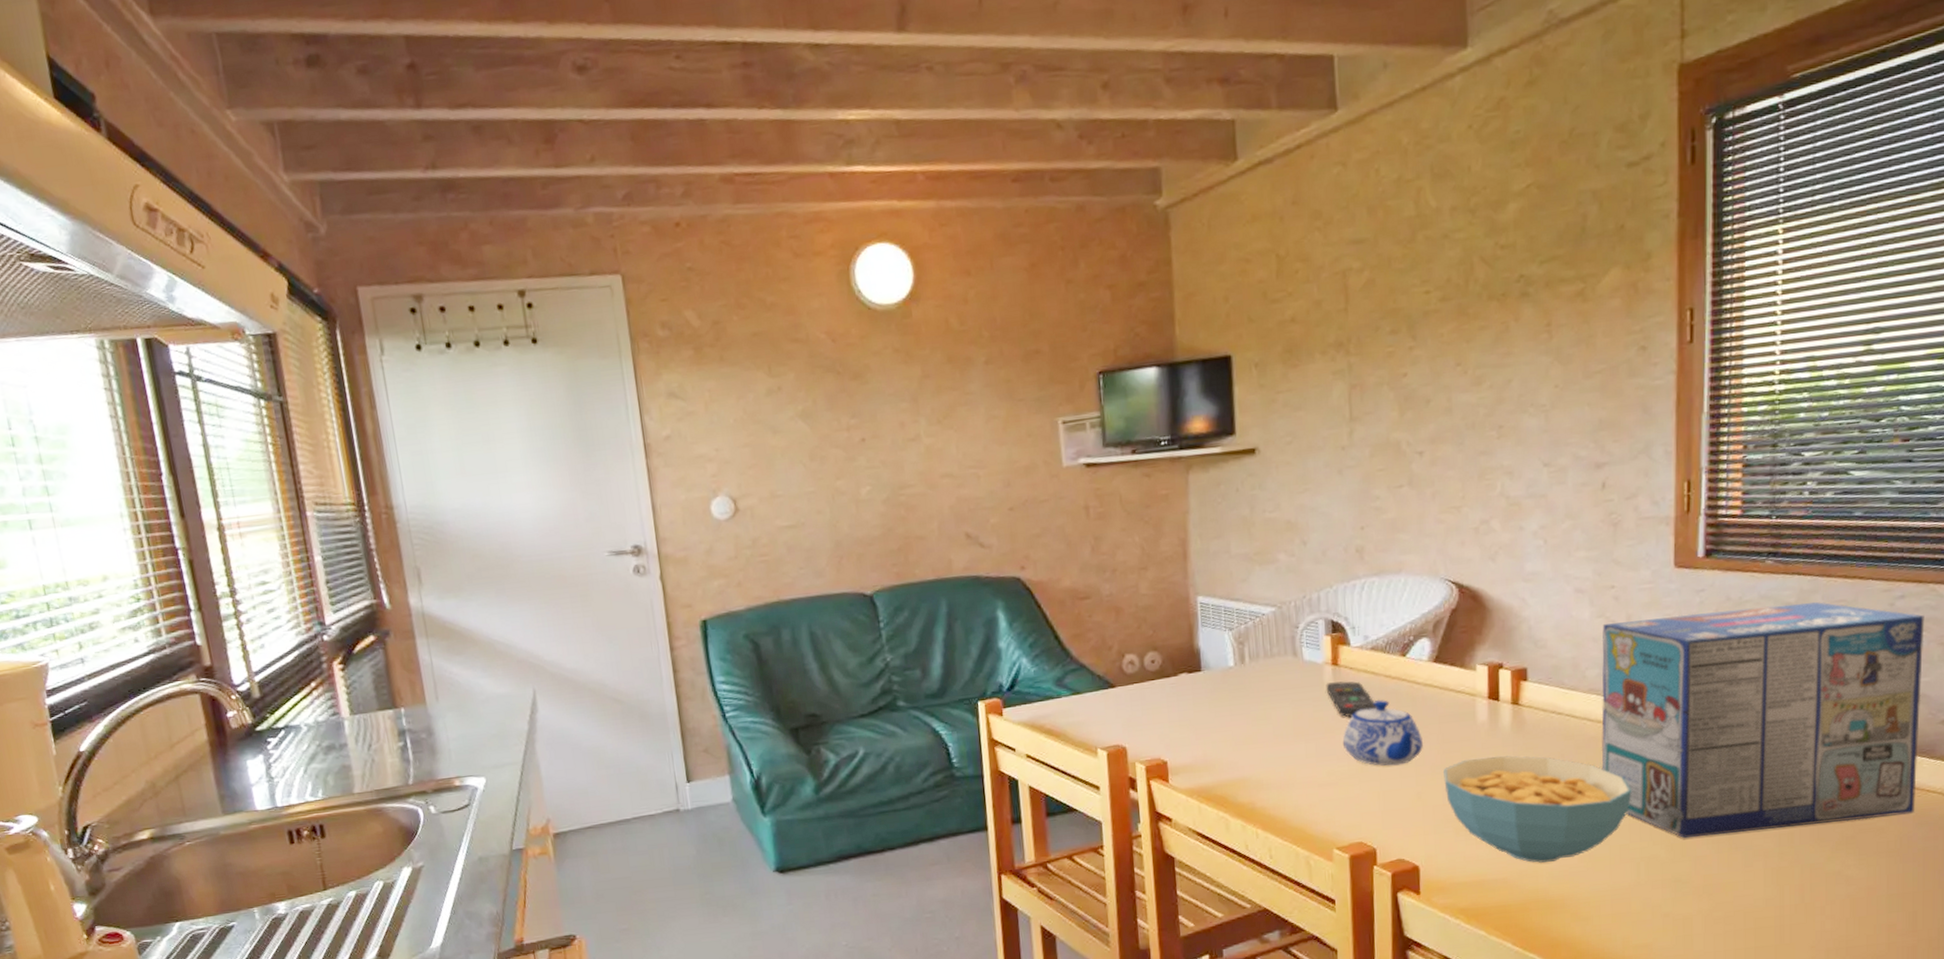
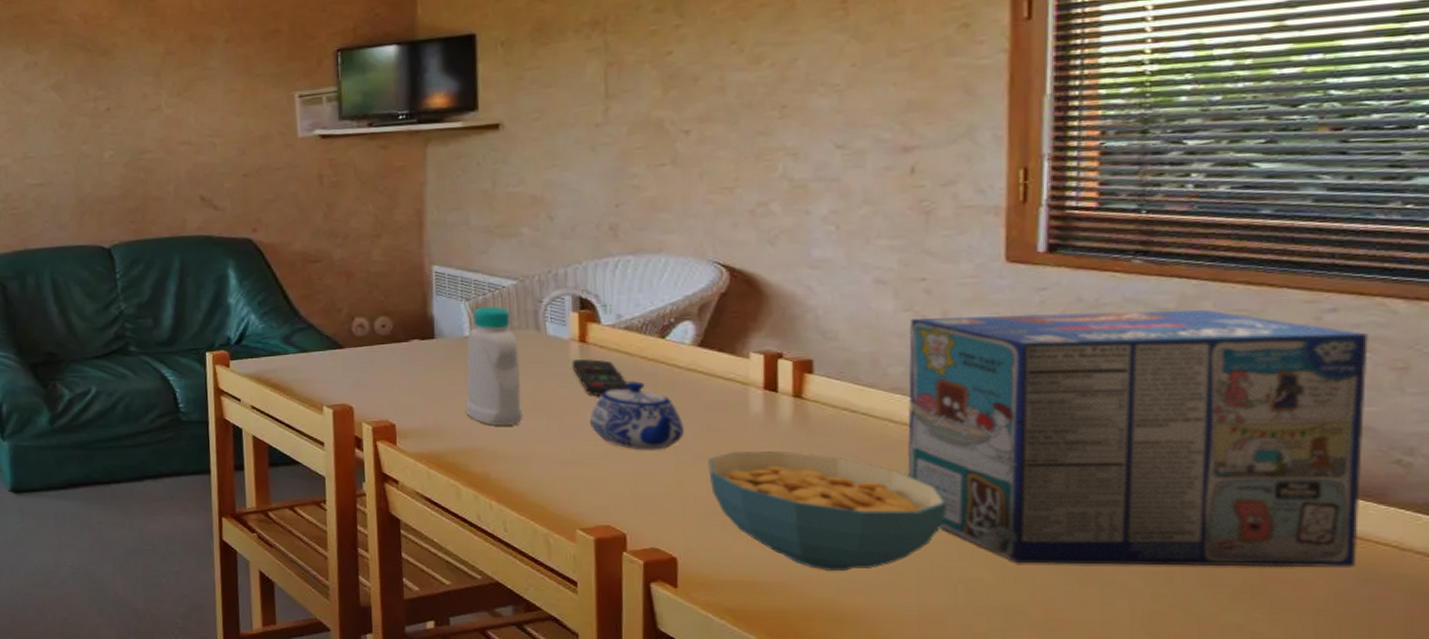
bottle: none [1231,634,1284,754] -> present [465,306,523,425]

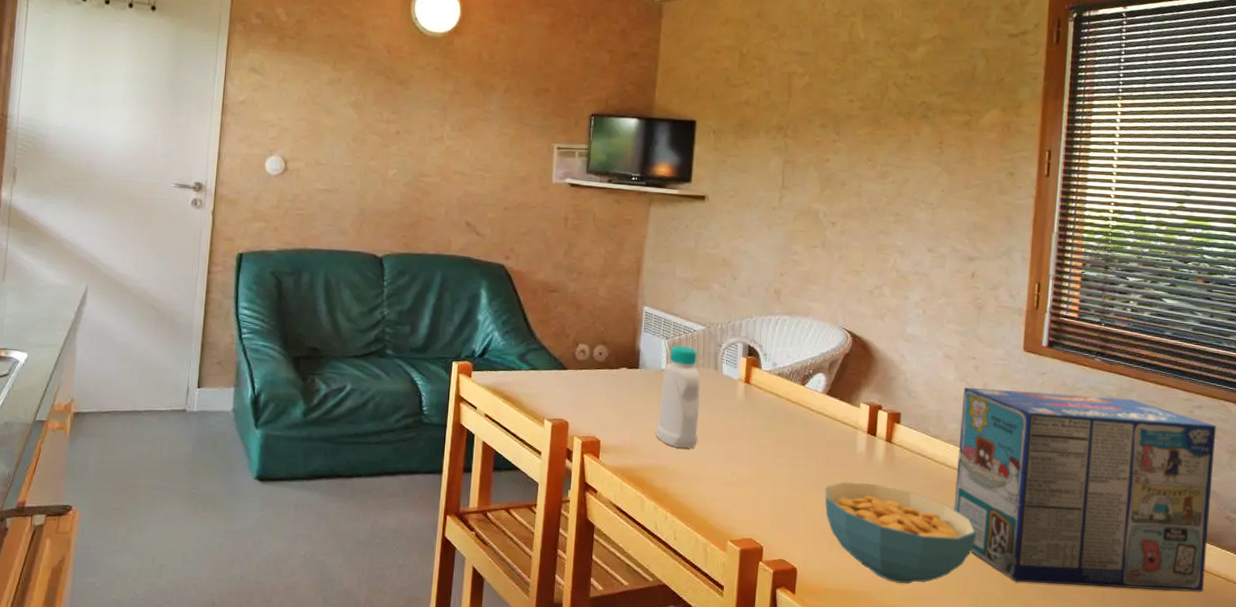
remote control: present [572,359,631,397] -> none [737,397,778,429]
teapot: present [589,380,684,450] -> none [745,418,811,477]

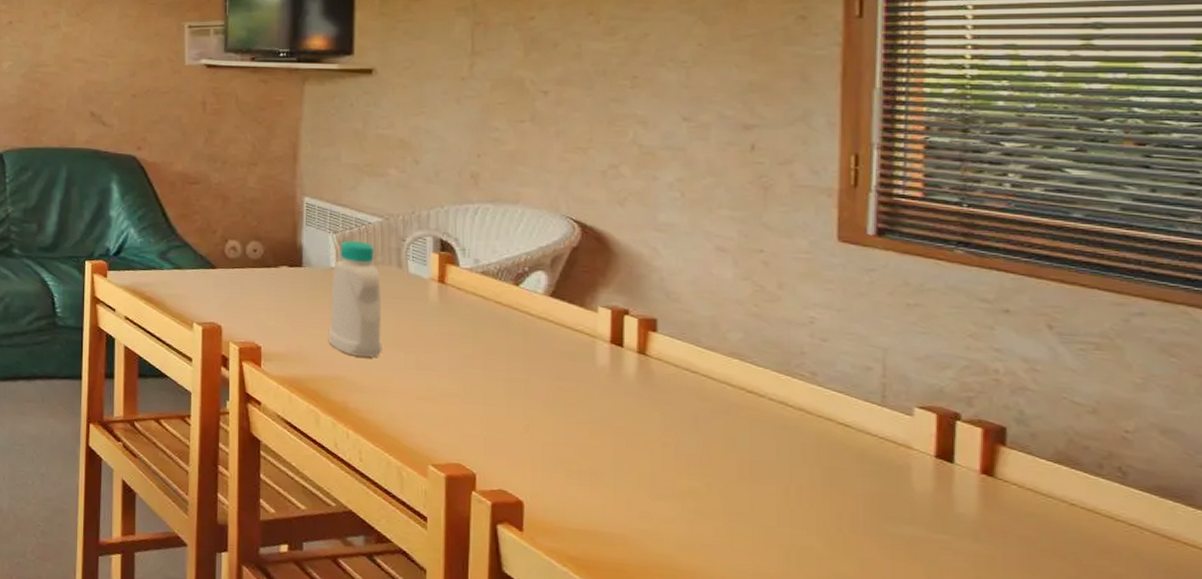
cereal bowl: present [825,481,977,584] -> none [556,401,781,528]
toaster pastry box: present [953,388,1216,592] -> none [743,288,1174,566]

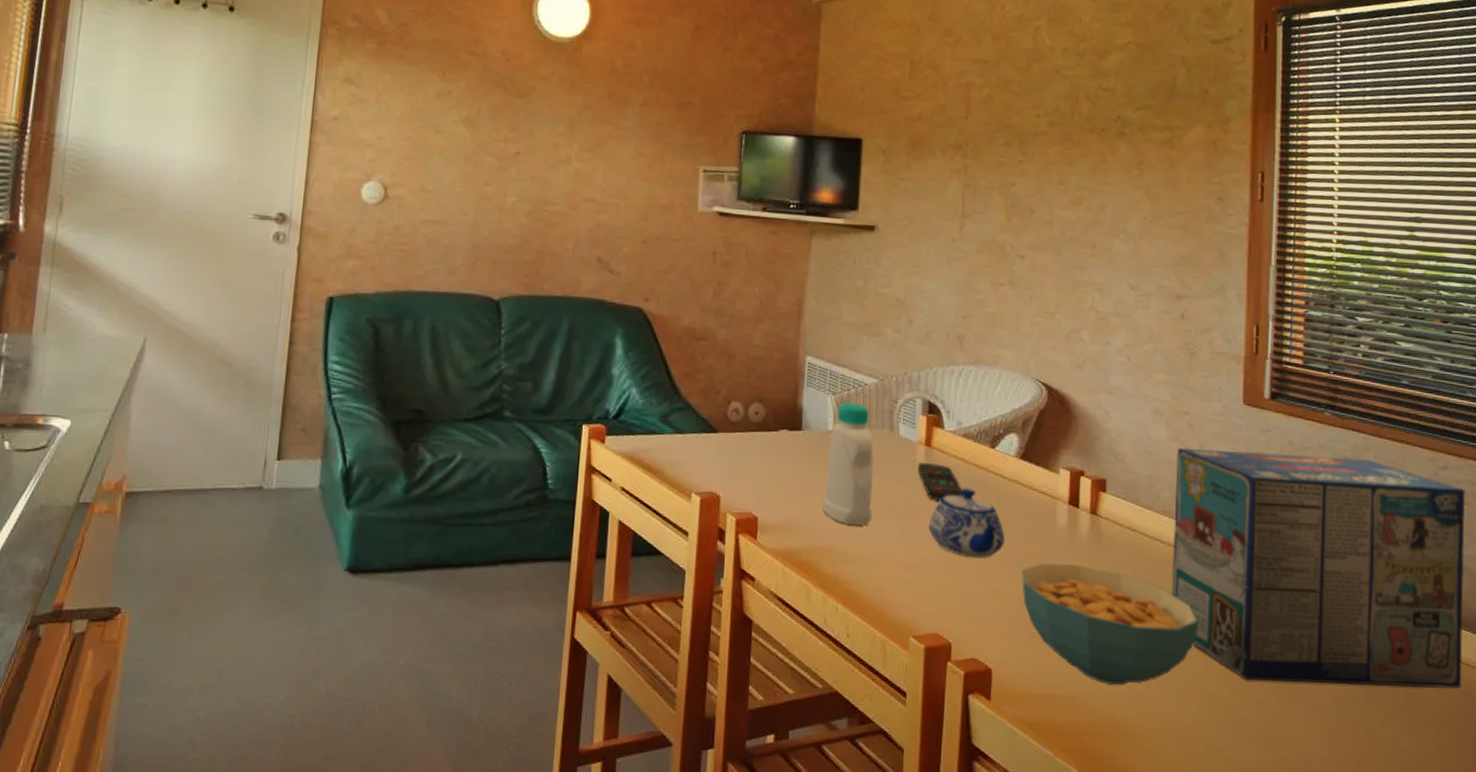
remote control: none [430,299,486,337] -> present [917,463,965,501]
teapot: none [445,323,534,394] -> present [928,487,1005,558]
cereal bowl: none [556,401,781,528] -> present [1022,563,1199,686]
toaster pastry box: none [743,288,1174,566] -> present [1171,448,1466,689]

